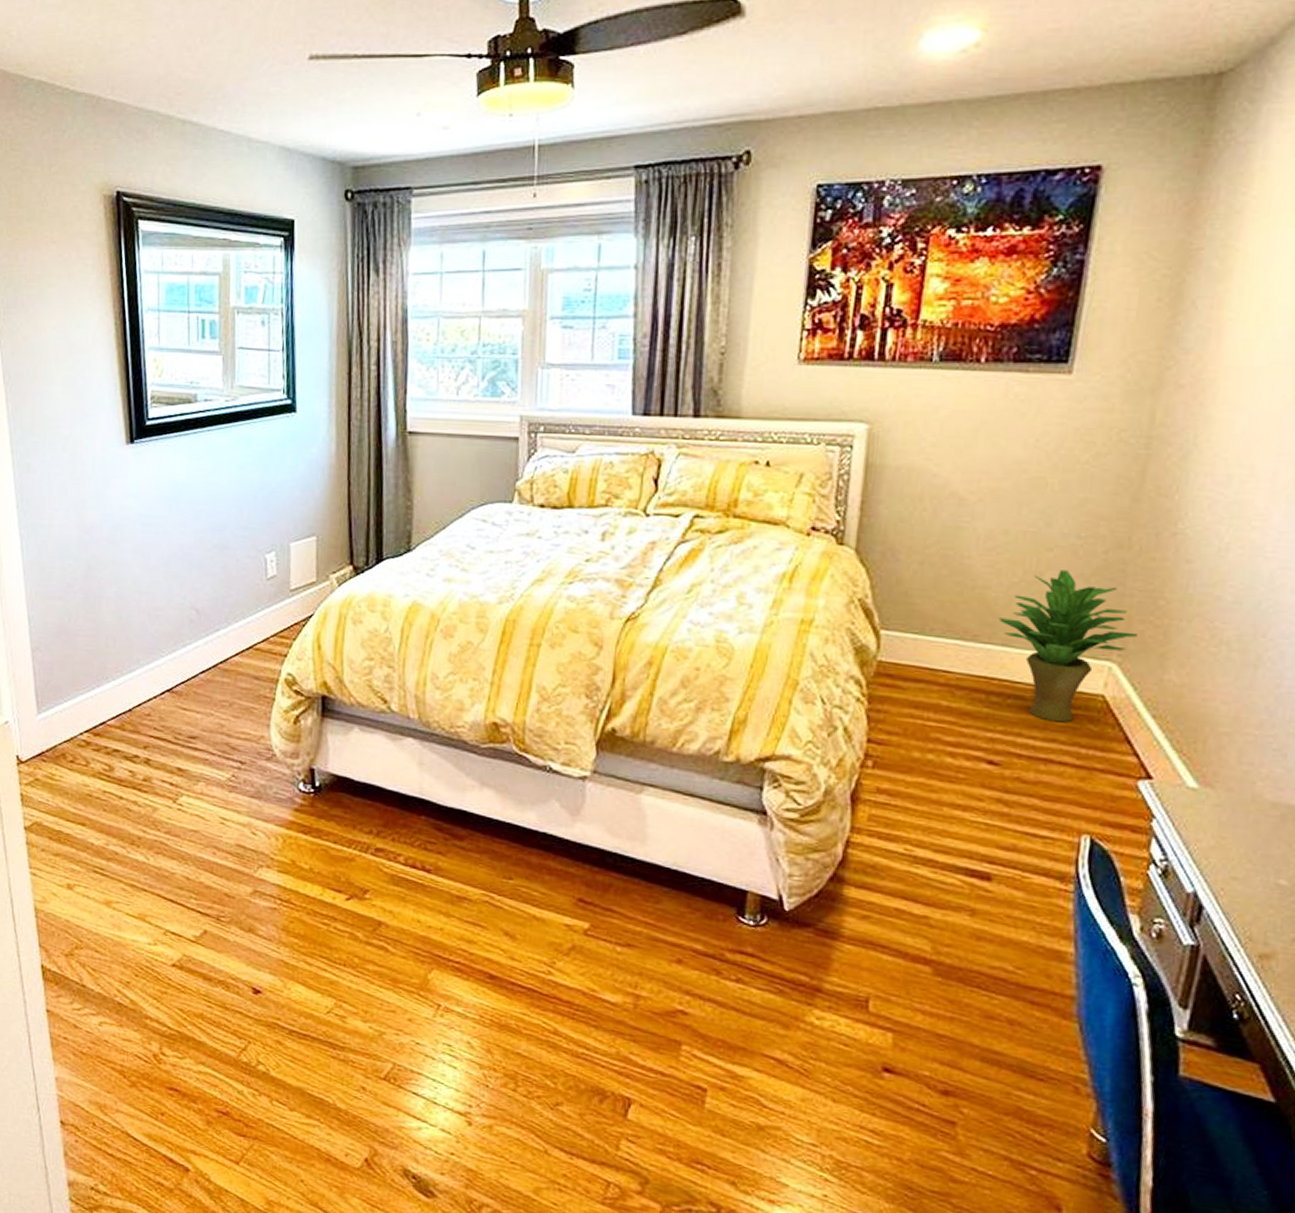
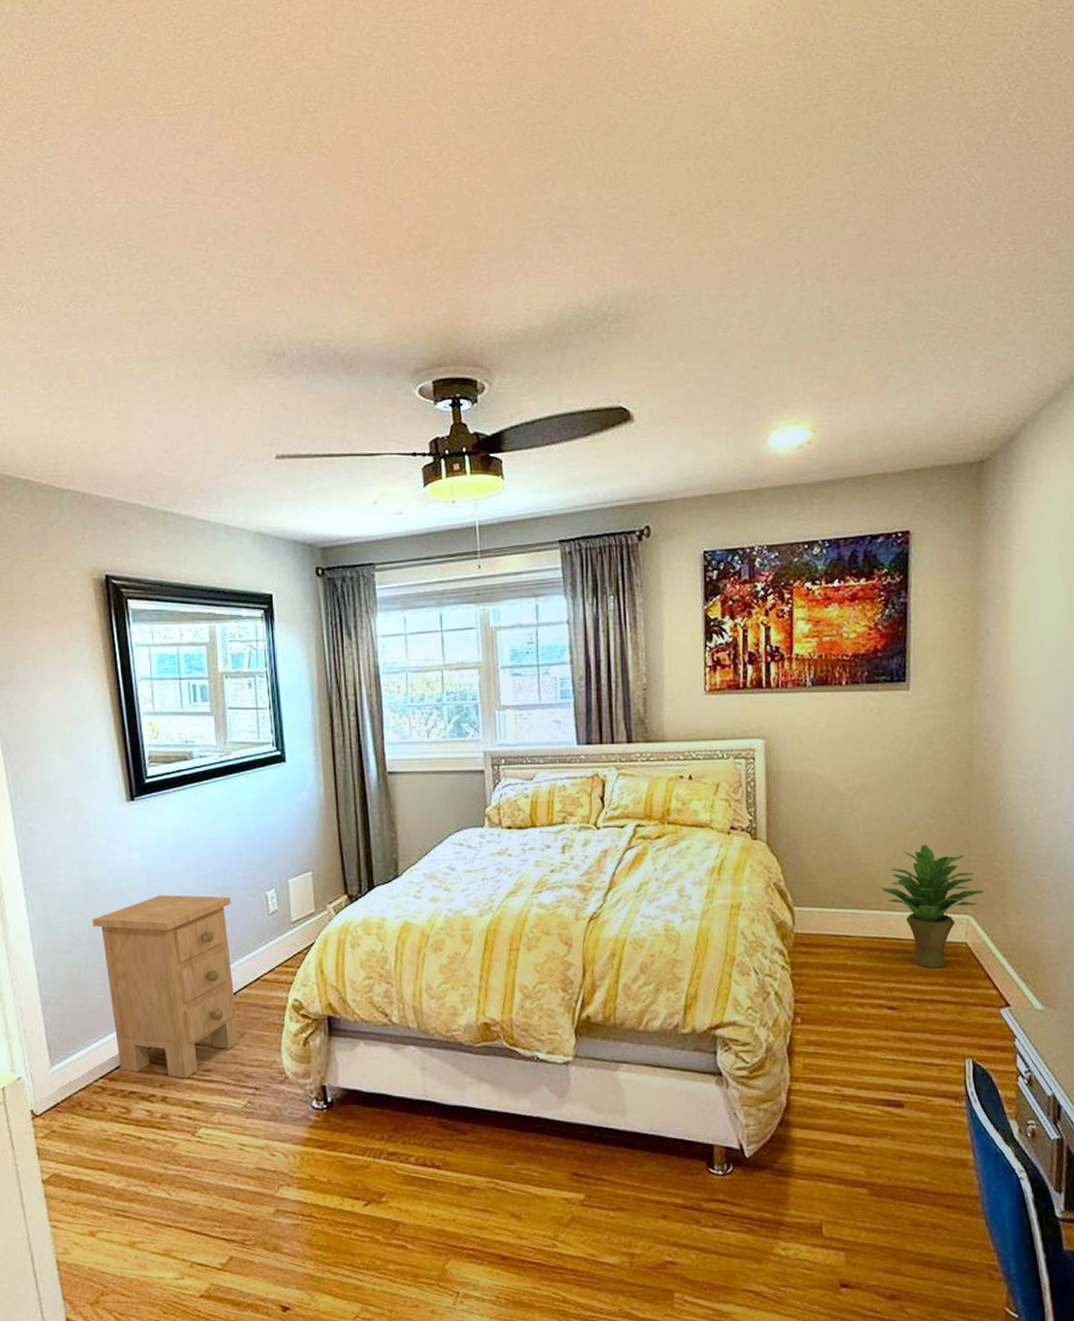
nightstand: none [85,547,228,743] -> present [92,895,240,1079]

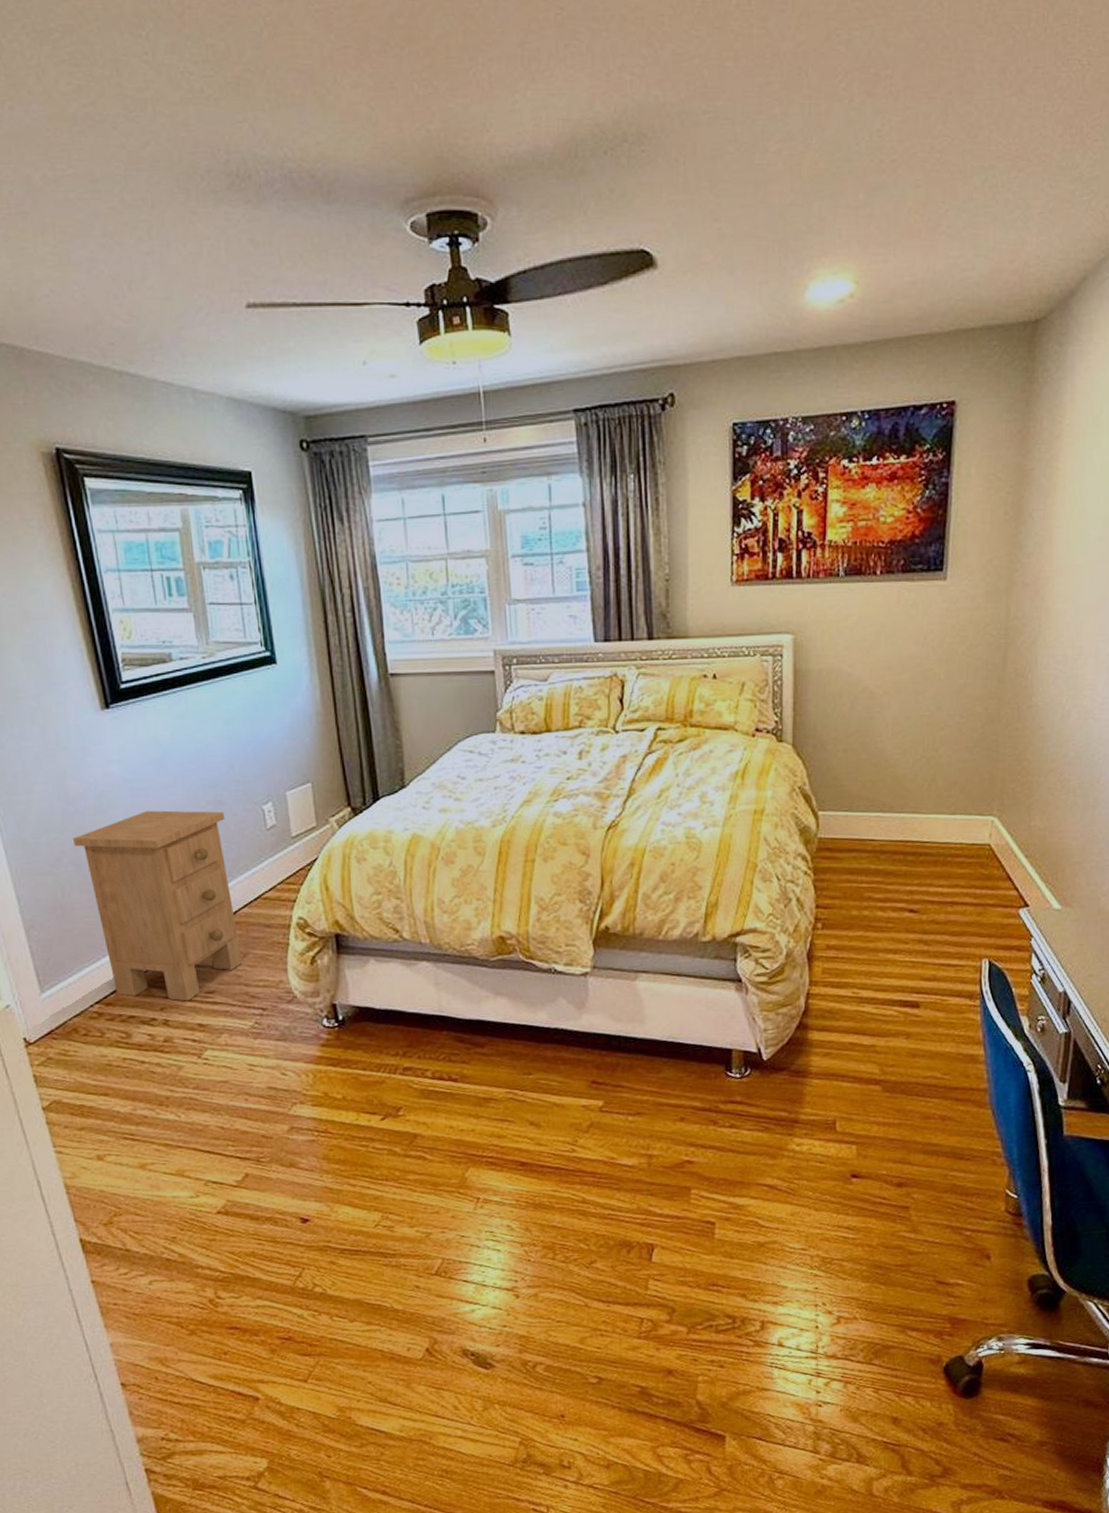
potted plant: present [881,845,985,969] -> none [908,745,1011,871]

